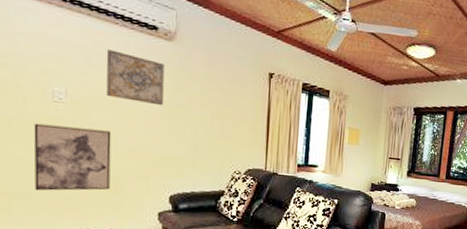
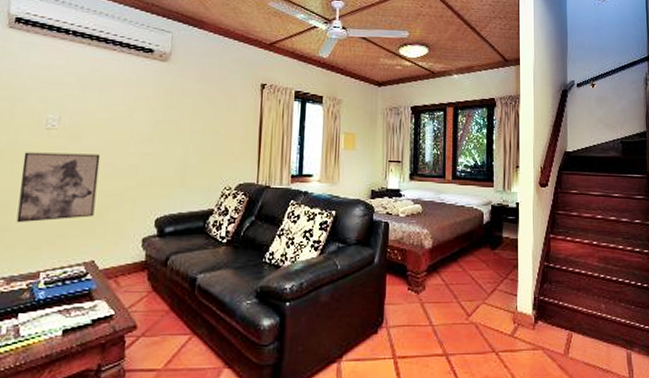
wall art: present [106,49,165,106] -> none [99,74,158,125]

